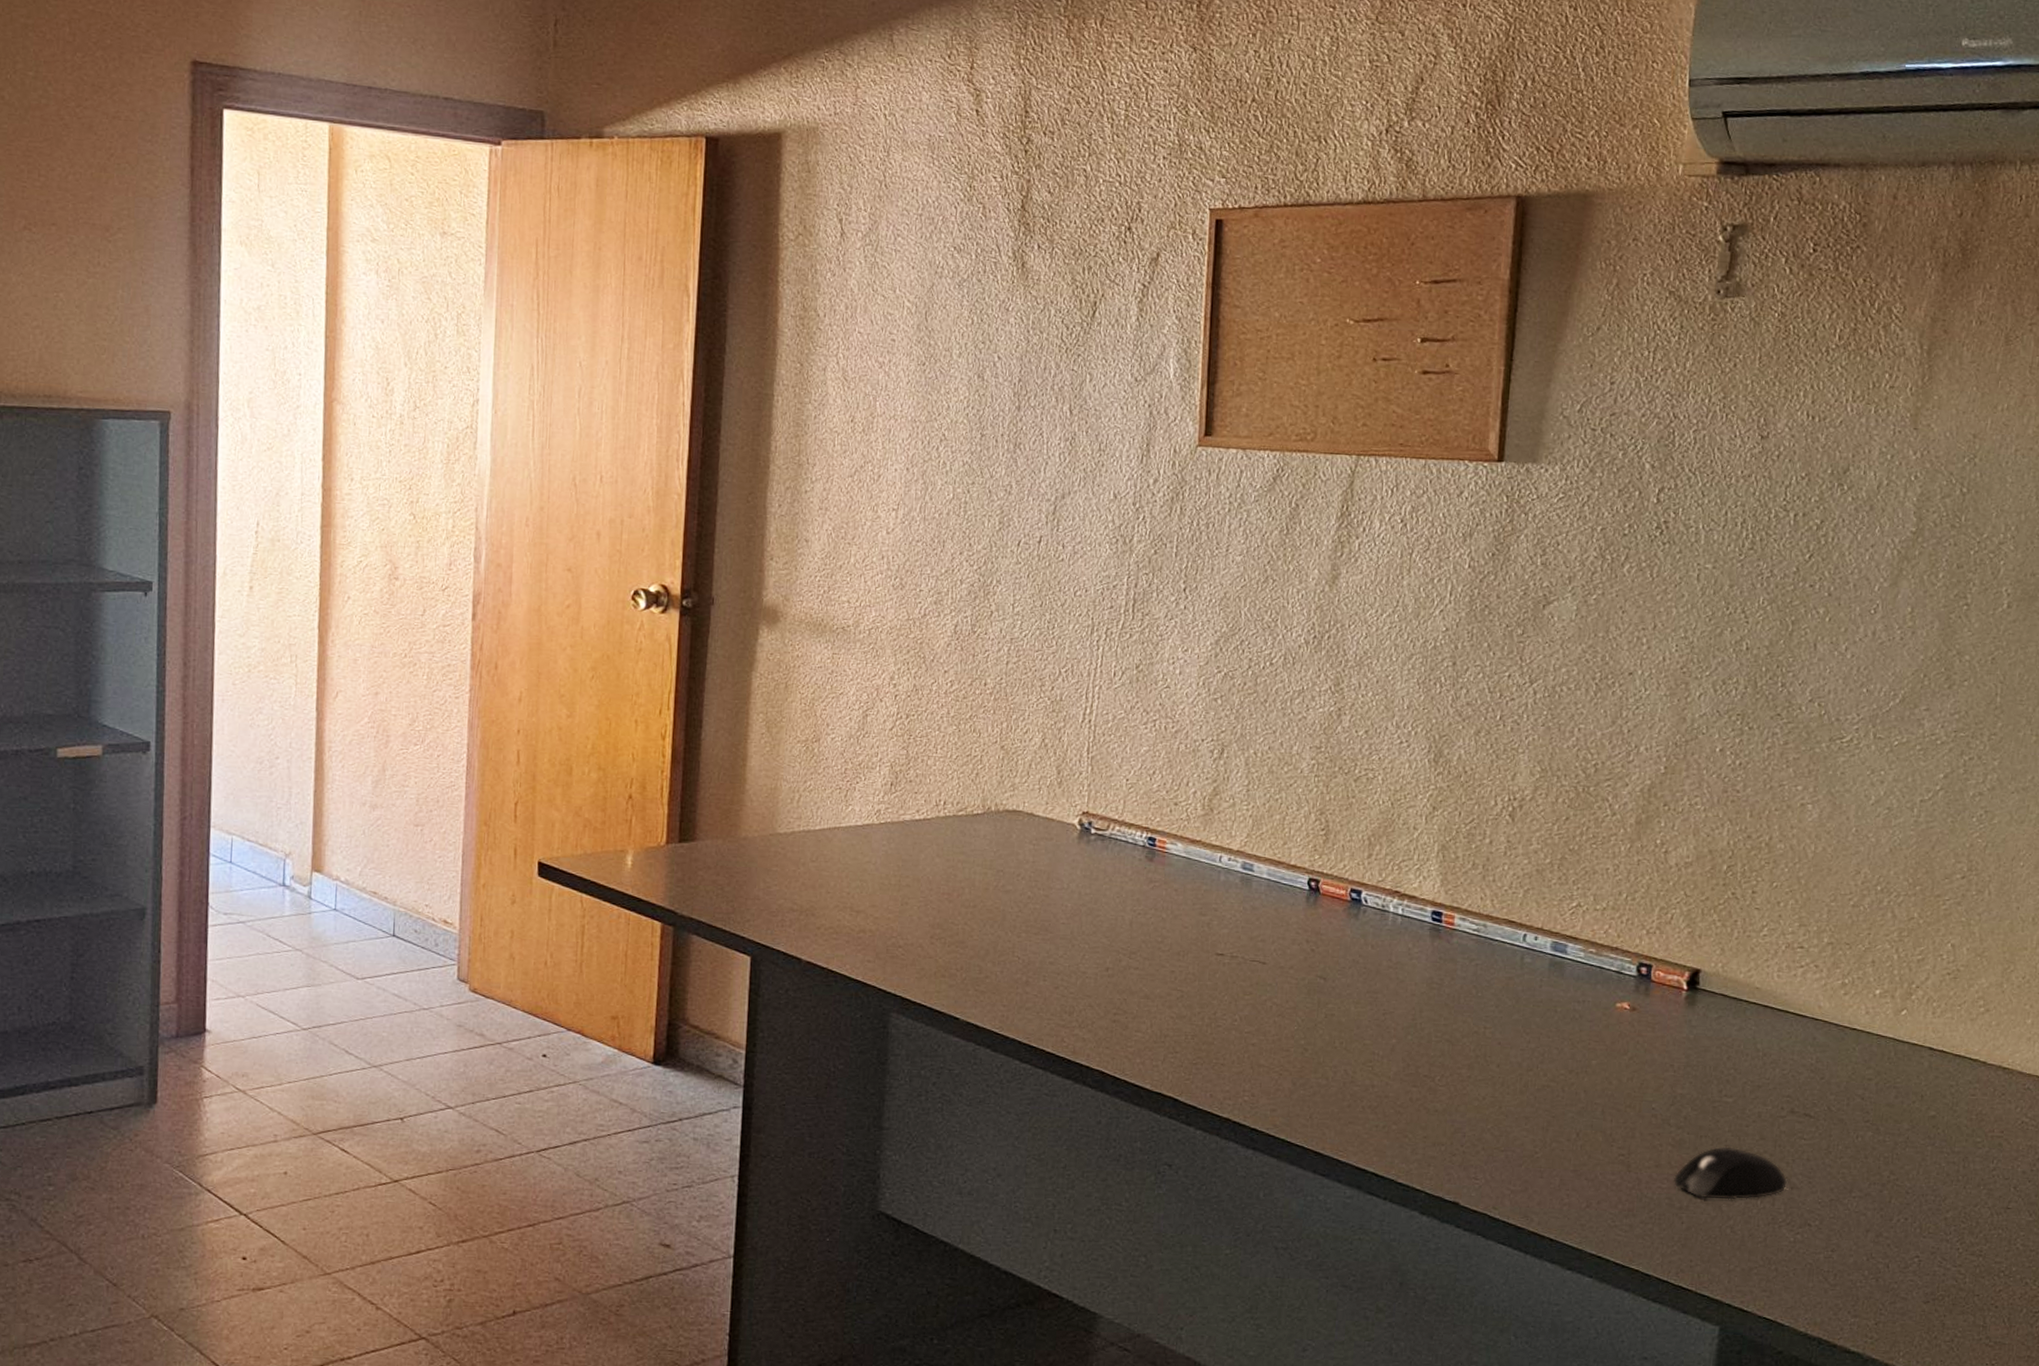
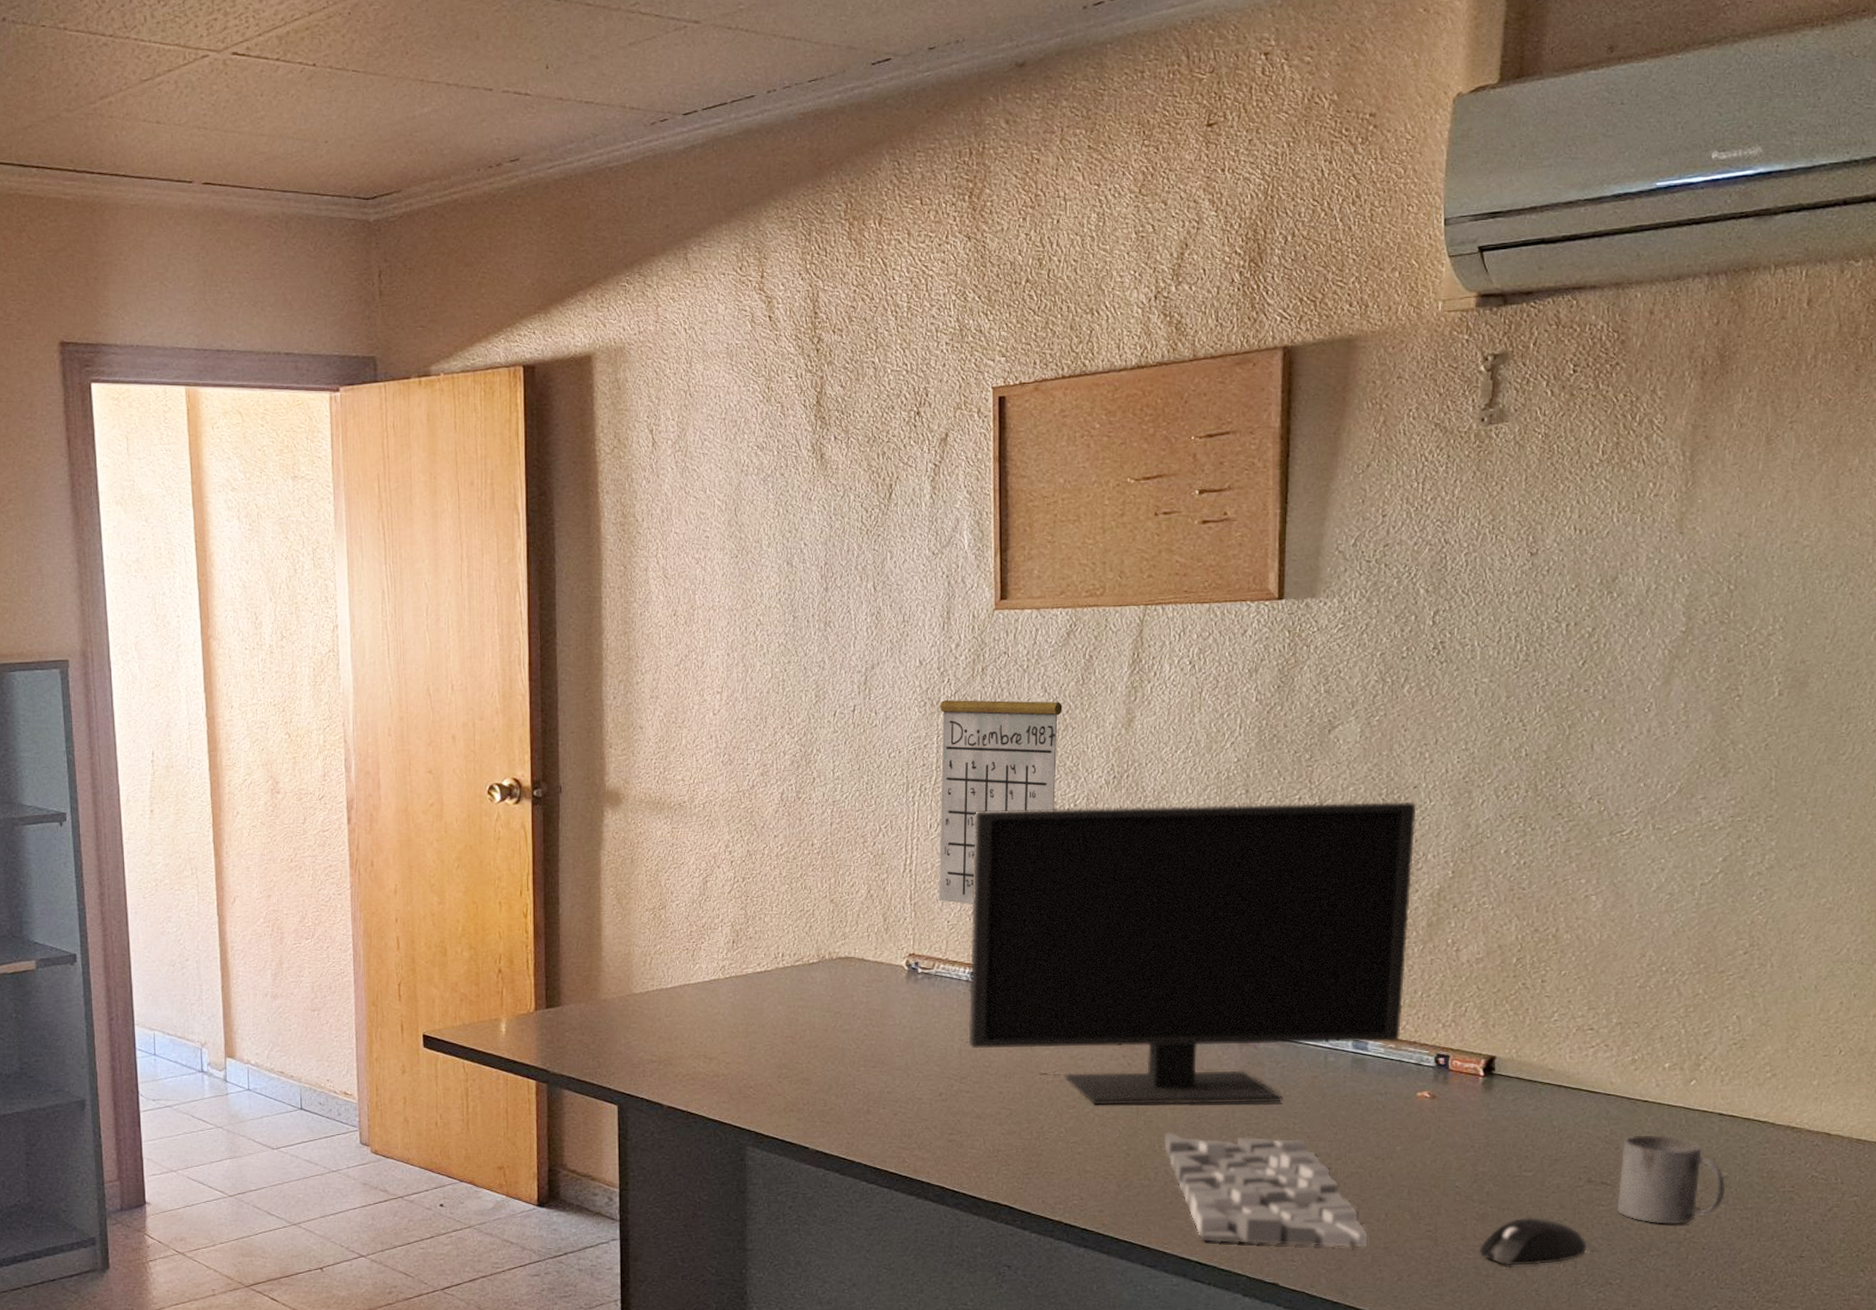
calendar: none [1119,492,1264,763] -> present [939,651,1063,905]
monitor: none [1140,661,1631,1003] -> present [968,801,1417,1105]
keyboard: none [1344,1028,1557,1169] -> present [1164,1132,1368,1248]
mug: none [1819,1065,1933,1165] -> present [1617,1134,1726,1224]

